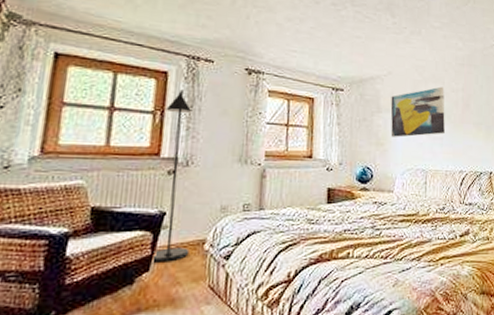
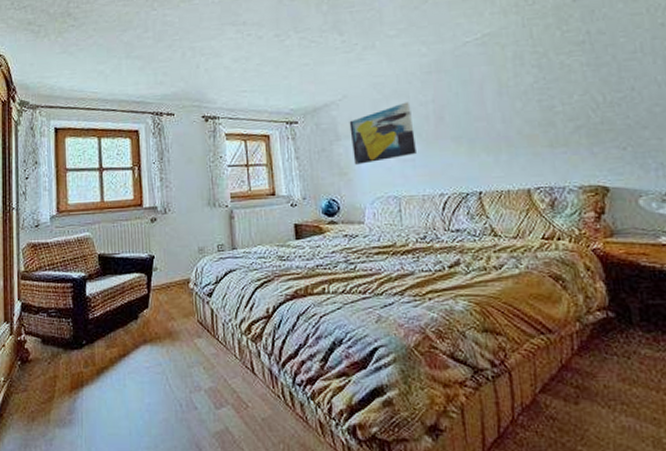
floor lamp: present [150,89,192,263] -> none [142,144,178,300]

